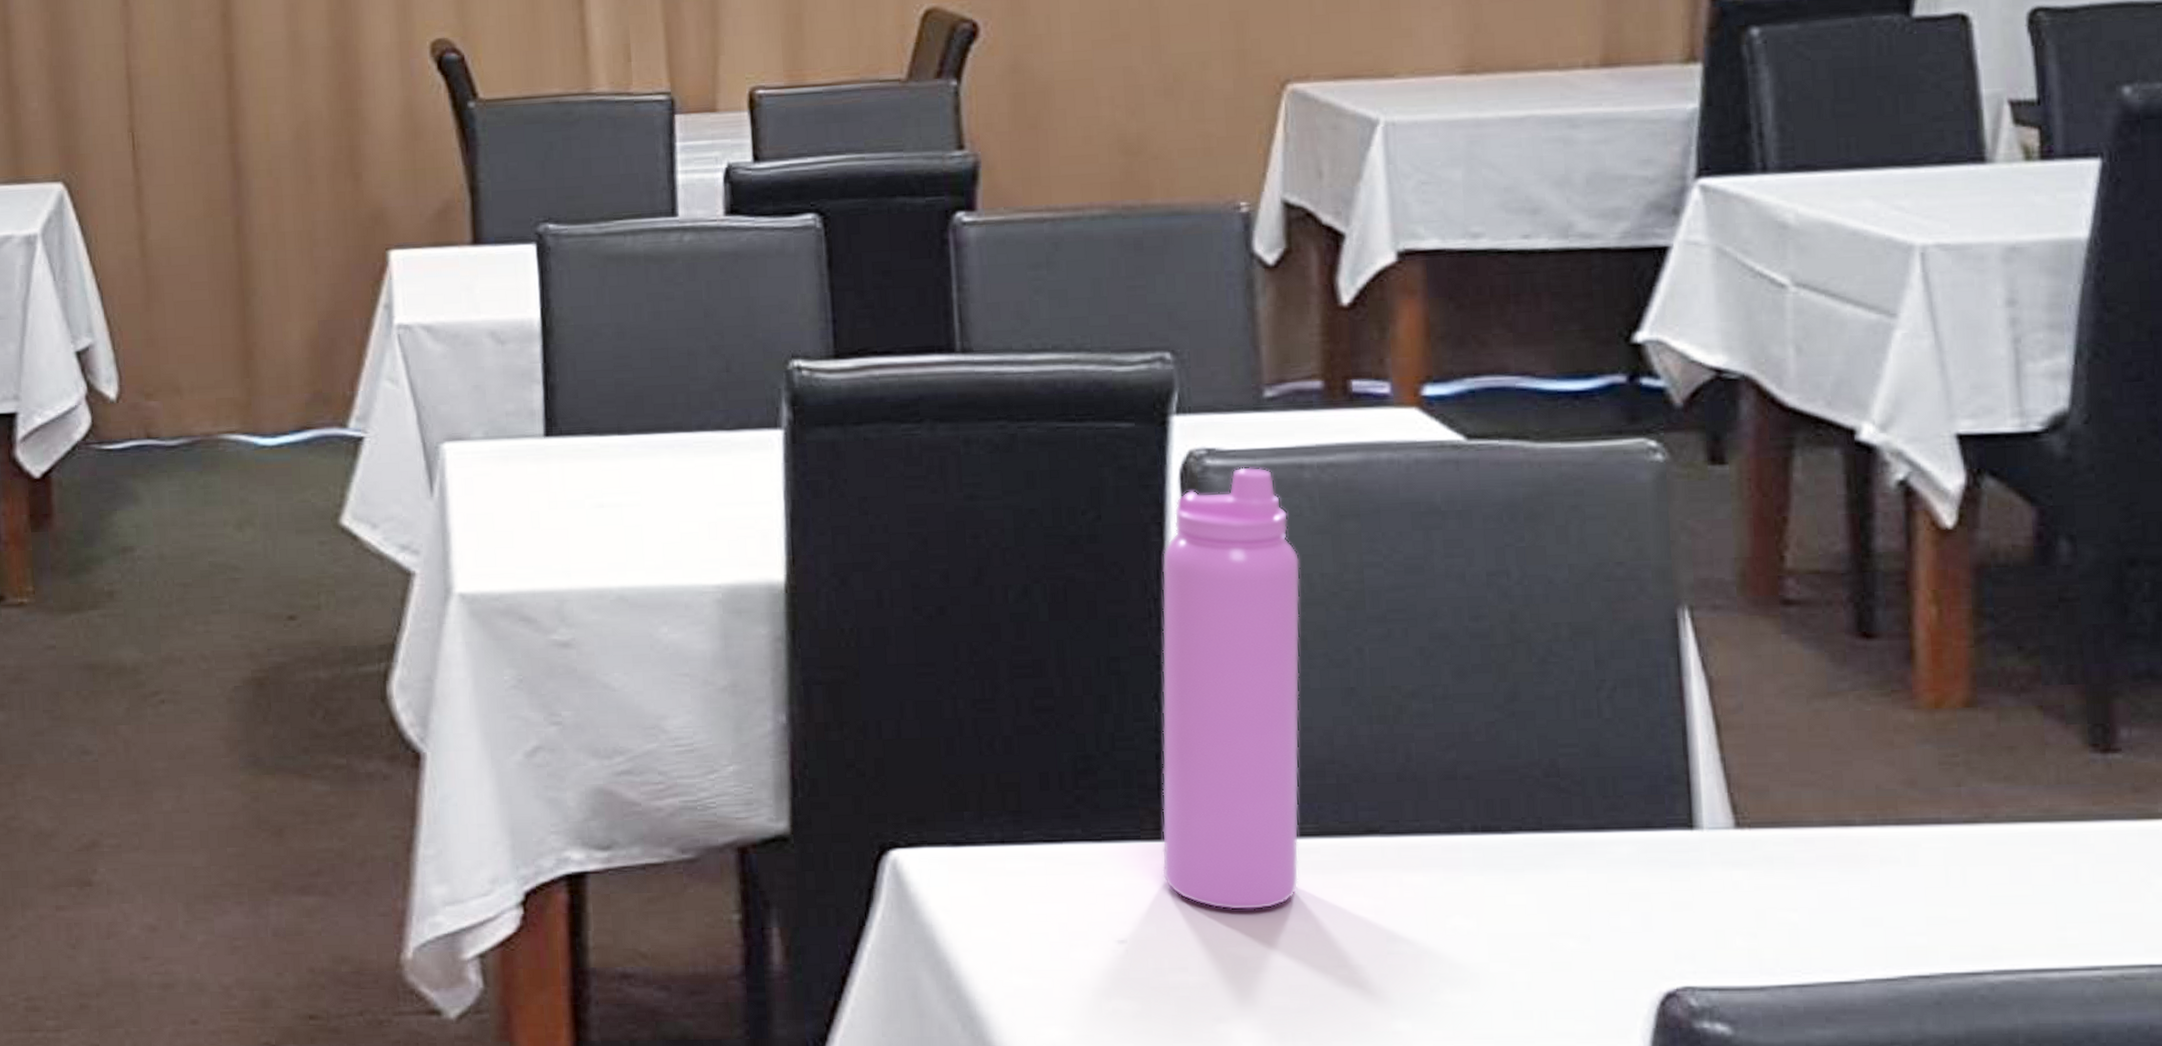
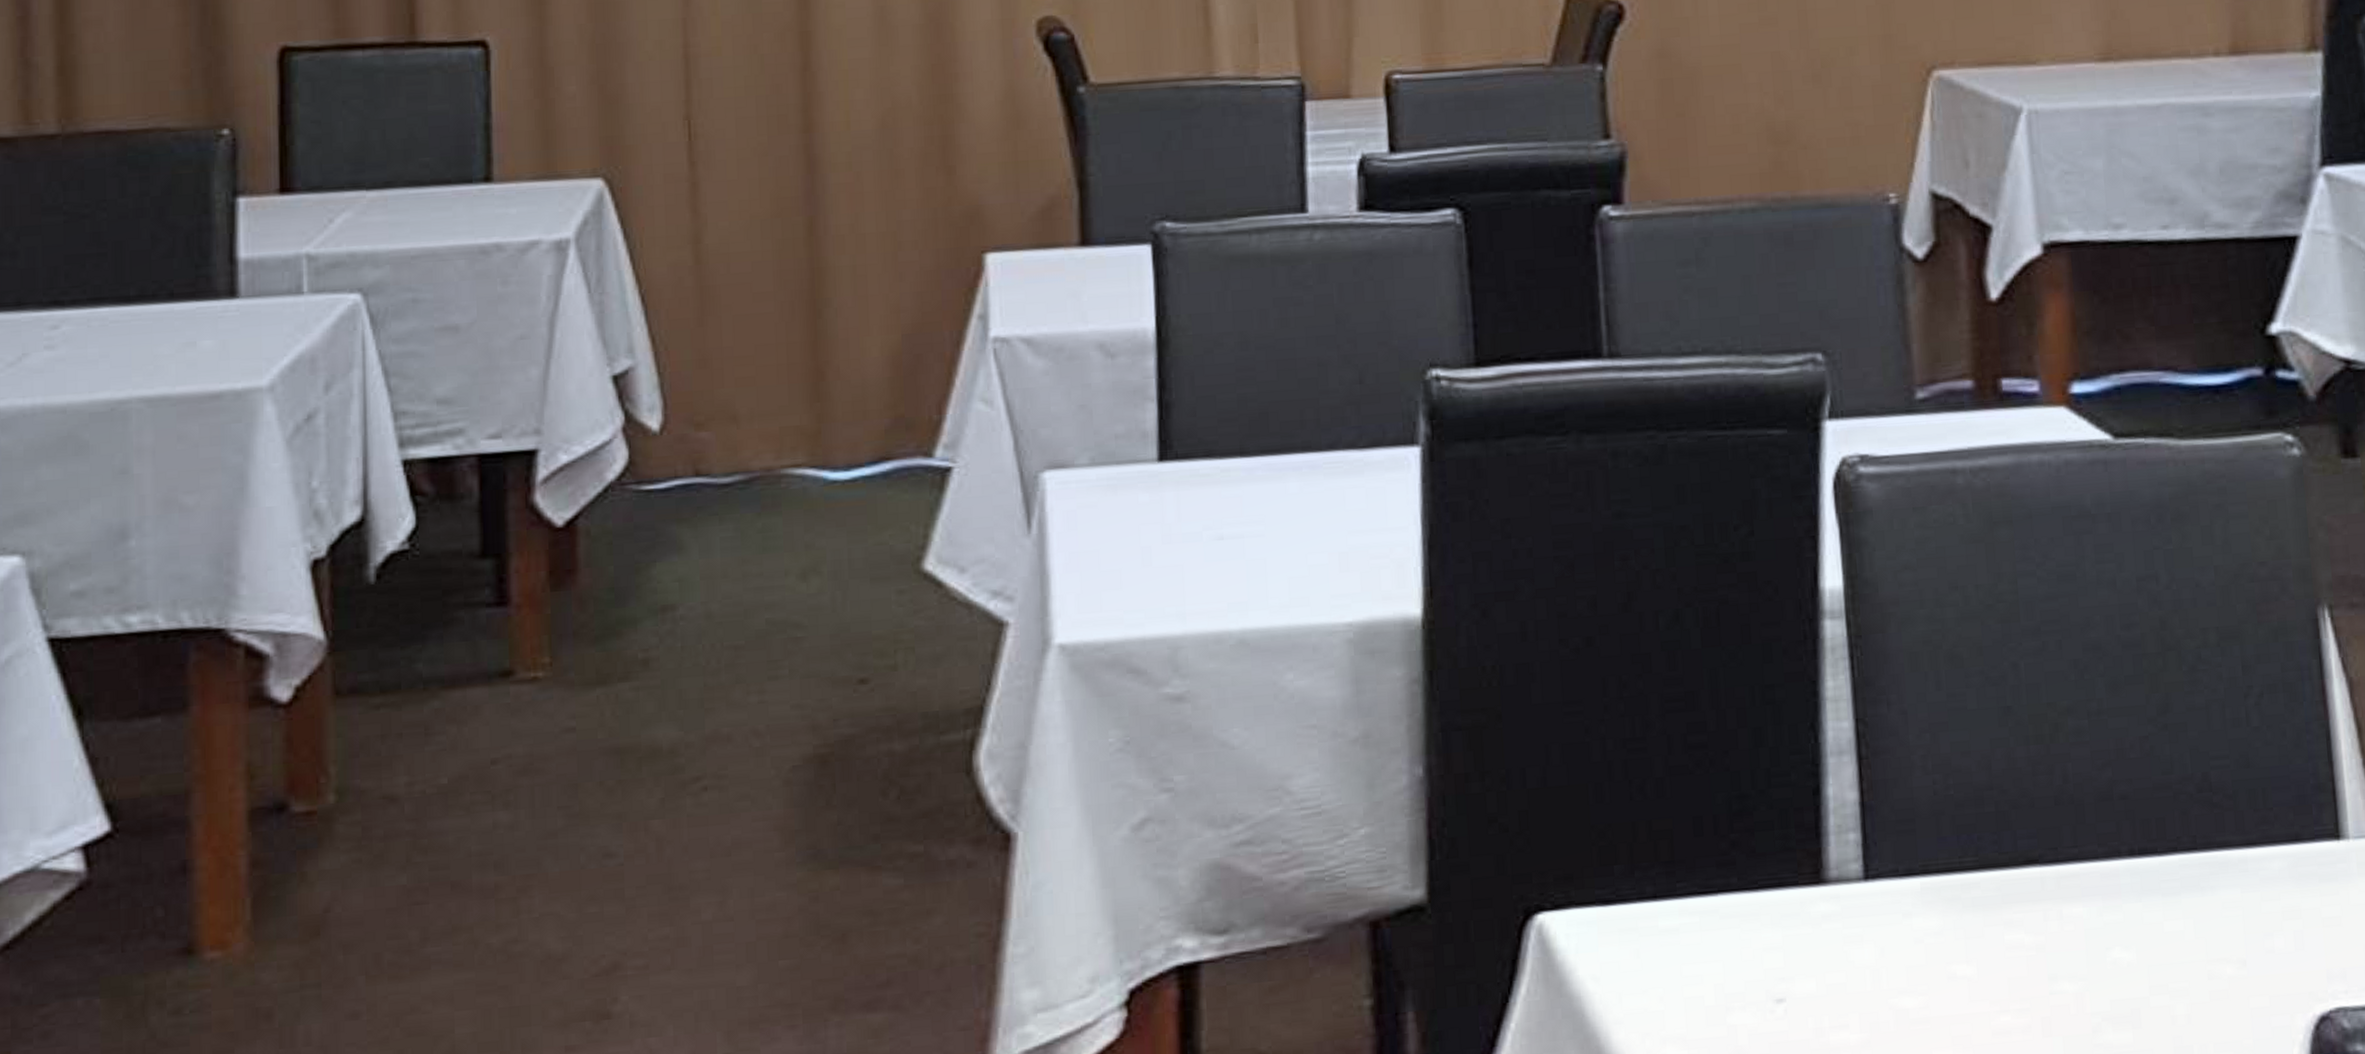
water bottle: present [1162,467,1301,911] -> none [1816,473,1960,958]

